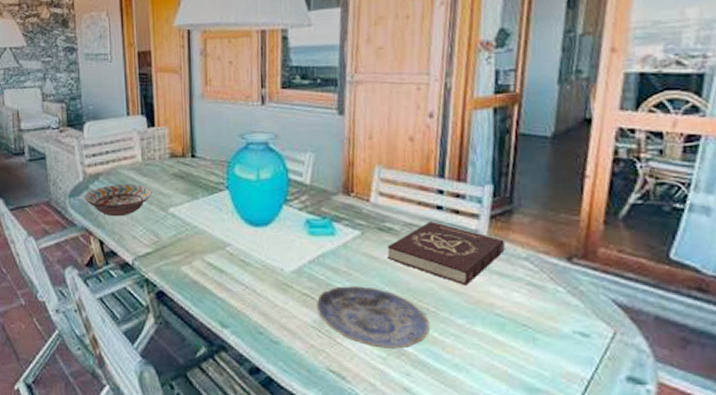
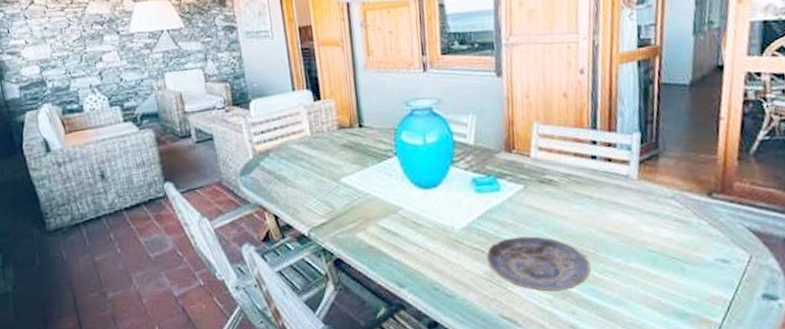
decorative bowl: present [84,184,152,217] -> none [255,158,323,191]
book: present [387,221,505,286] -> none [548,170,654,227]

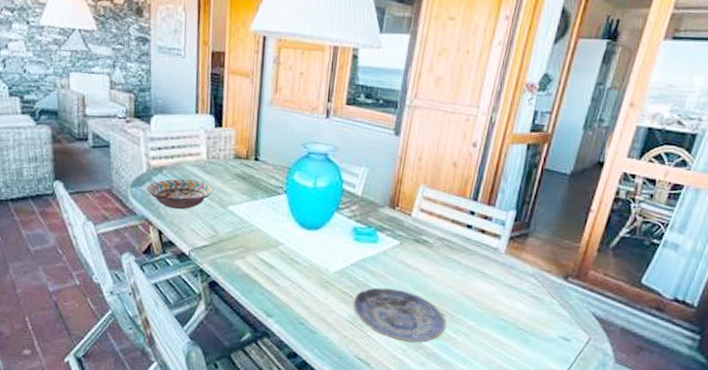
decorative bowl: none [255,158,323,191] -> present [146,179,214,210]

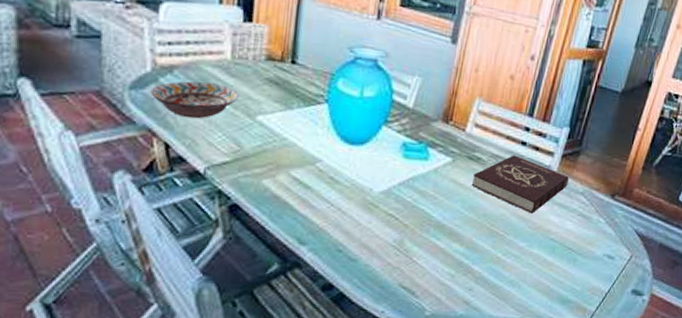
plate: present [353,287,446,343] -> none [398,208,497,267]
book: none [419,238,518,294] -> present [471,155,569,214]

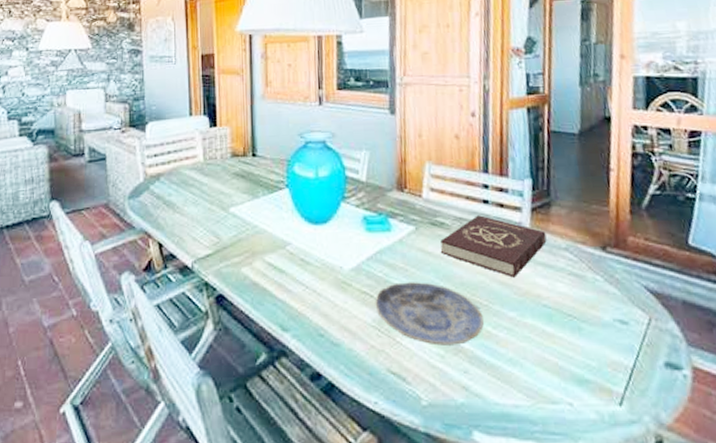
decorative bowl: present [150,81,239,119] -> none [144,184,213,218]
plate: none [398,208,497,267] -> present [375,282,484,346]

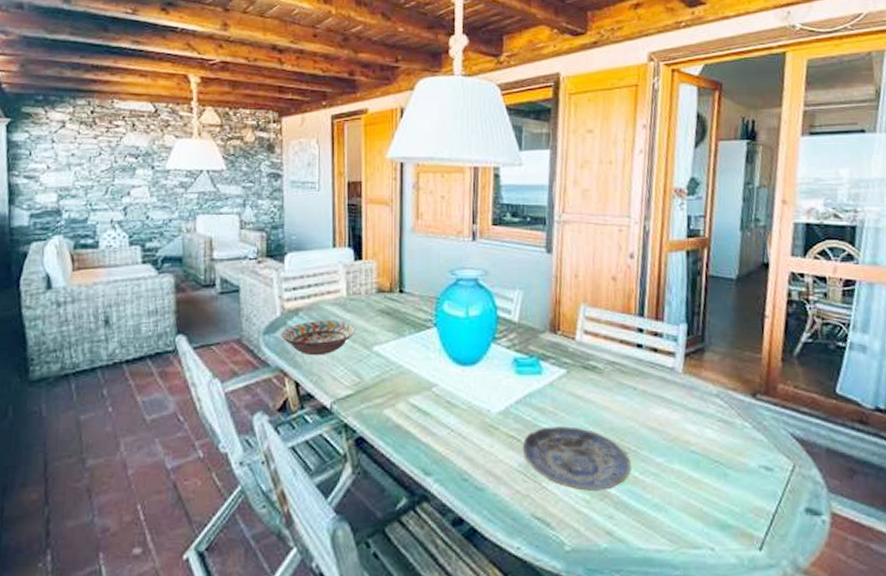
decorative bowl: none [144,184,213,218] -> present [281,321,356,356]
book: present [440,215,547,278] -> none [591,360,698,423]

